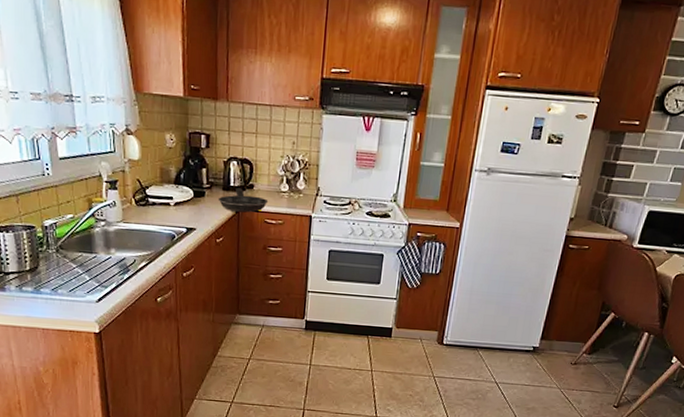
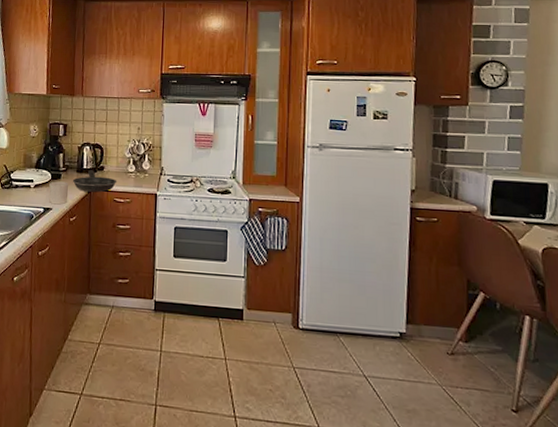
mug: none [191,199,214,225] -> present [48,181,69,205]

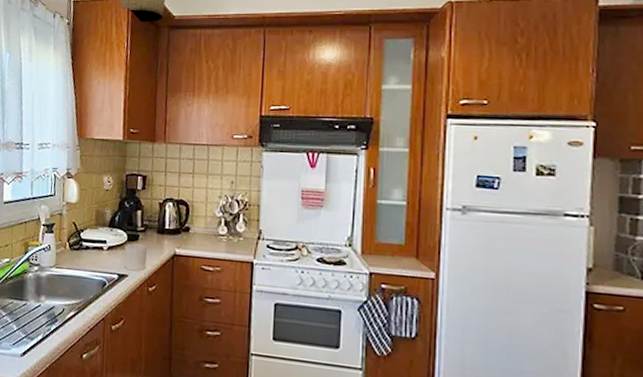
frying pan: present [72,170,117,193] -> none [151,230,206,259]

